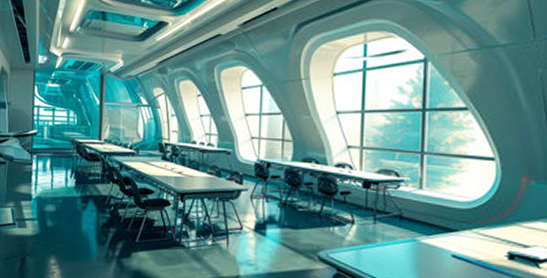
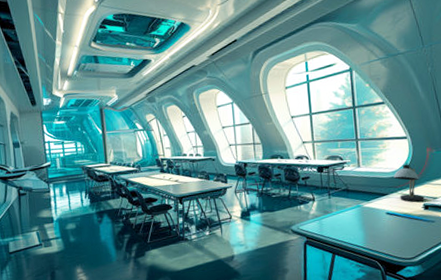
desk lamp: none [468,191,510,248] -> present [393,162,425,202]

